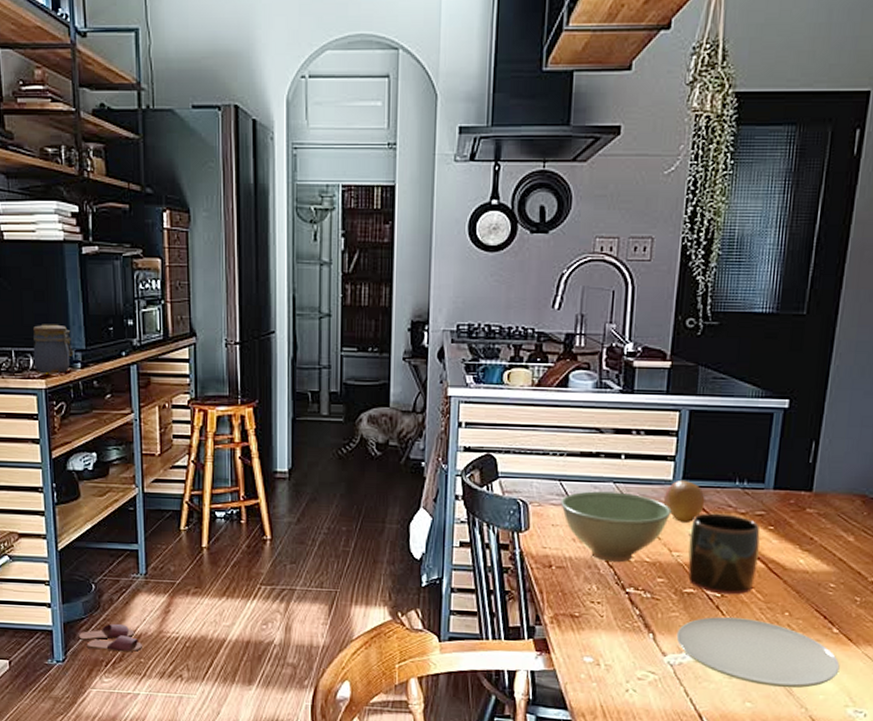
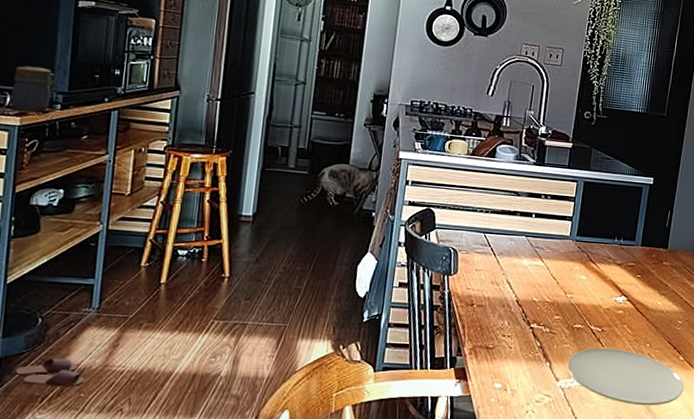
bowl: present [561,491,672,563] -> none [484,242,568,303]
fruit: present [663,479,705,524] -> none [562,236,593,271]
mug: present [688,513,760,595] -> none [578,263,631,330]

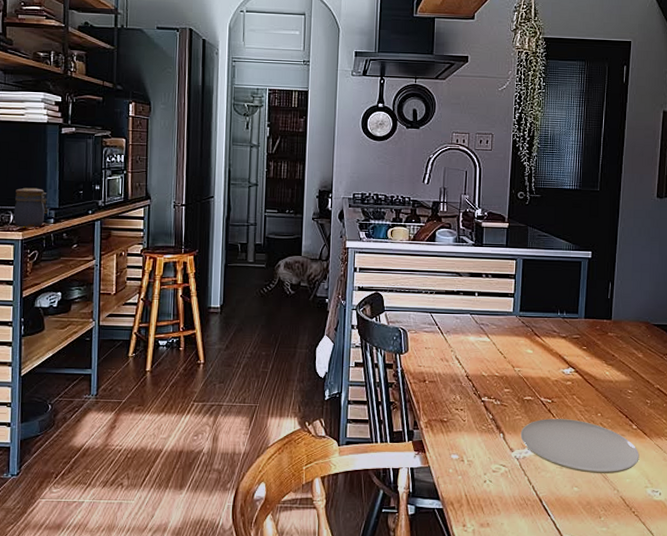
slippers: present [16,358,84,387] -> none [34,440,89,465]

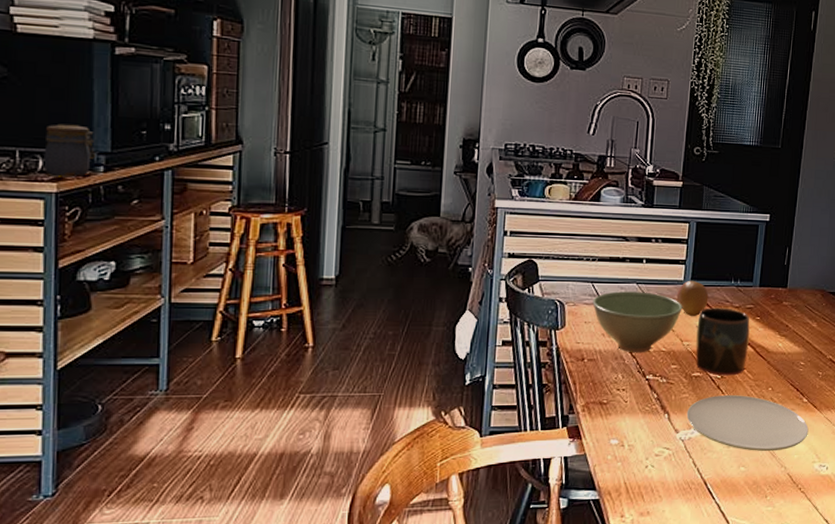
bowl: none [431,321,513,377] -> present [592,291,683,353]
fruit: none [507,311,537,345] -> present [676,280,709,317]
mug: none [526,337,577,401] -> present [695,307,750,376]

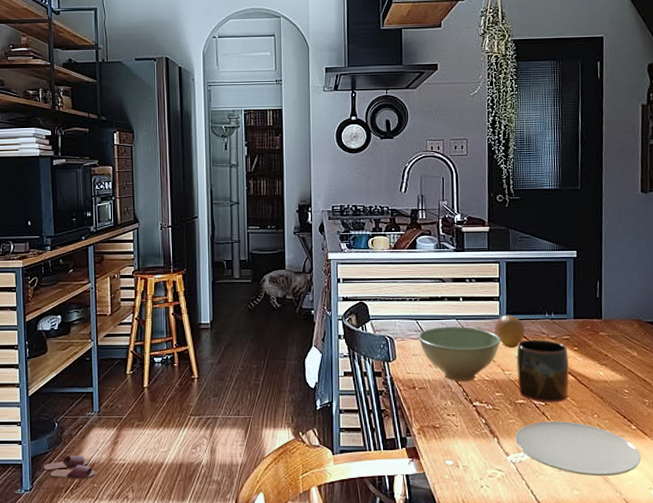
jar: present [43,124,95,177] -> none [13,218,44,256]
slippers: none [77,447,157,479] -> present [44,456,95,479]

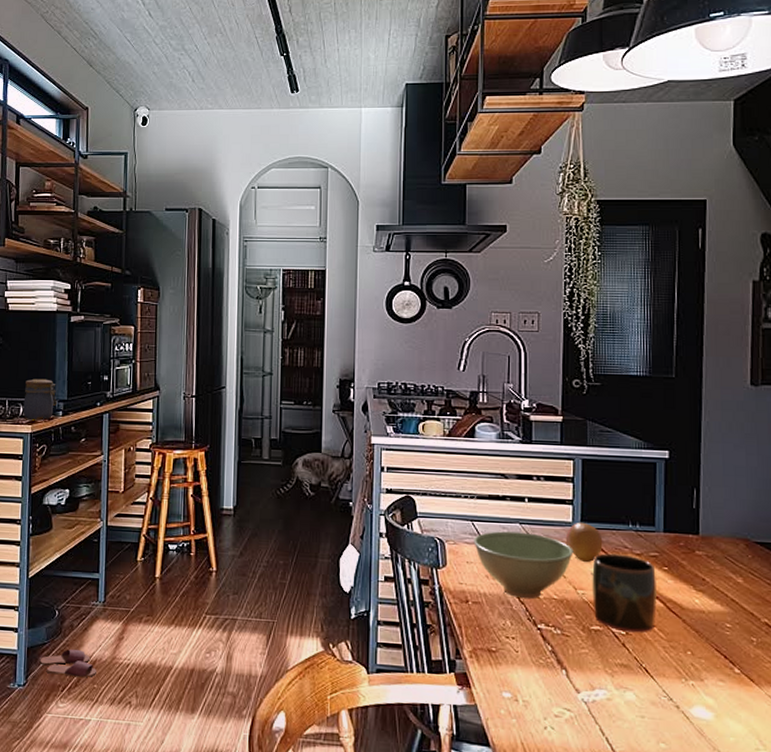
jar: none [13,218,44,256] -> present [23,378,57,421]
plate: present [515,421,641,477] -> none [588,654,746,729]

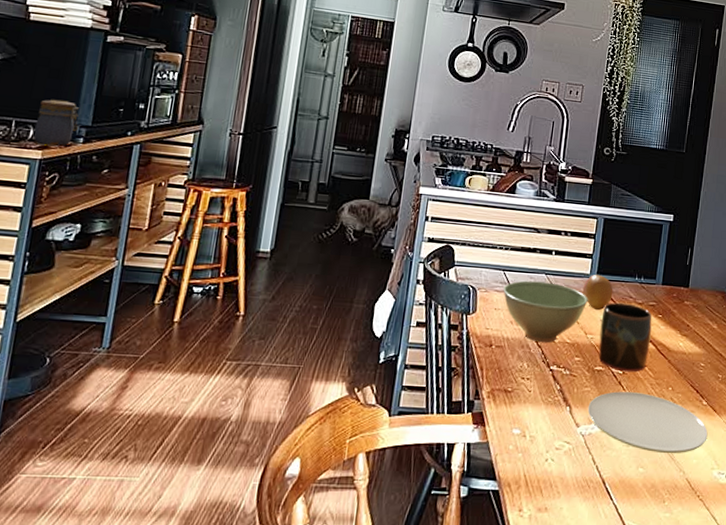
slippers: present [40,649,97,678] -> none [19,401,90,432]
plate: none [588,654,746,729] -> present [587,391,708,454]

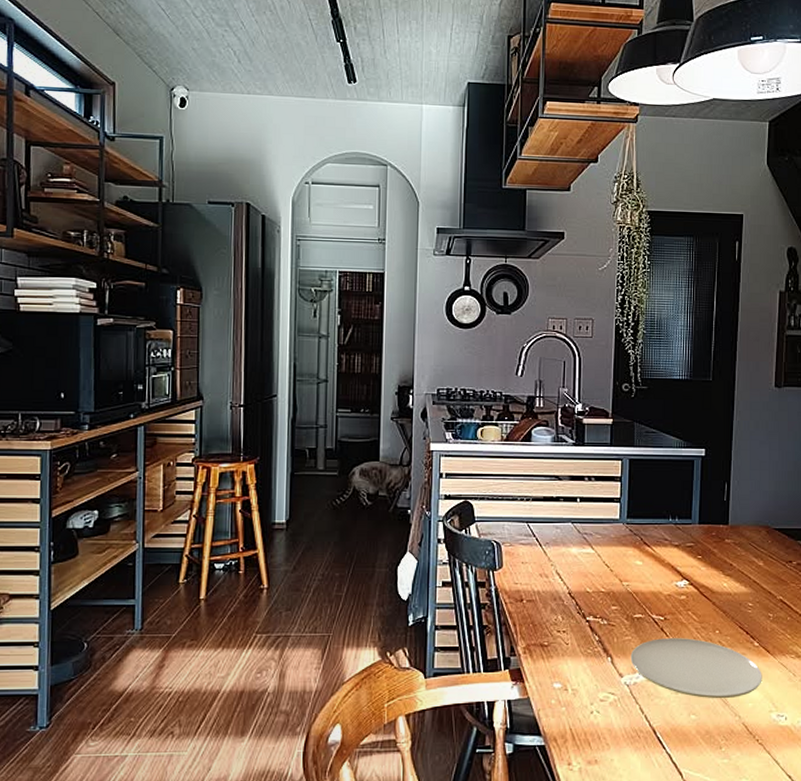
jar: present [33,99,80,146] -> none [40,388,81,436]
bowl: present [503,280,588,344] -> none [529,531,620,594]
fruit: present [582,274,613,311] -> none [613,518,646,556]
mug: present [598,302,652,373] -> none [636,546,691,618]

